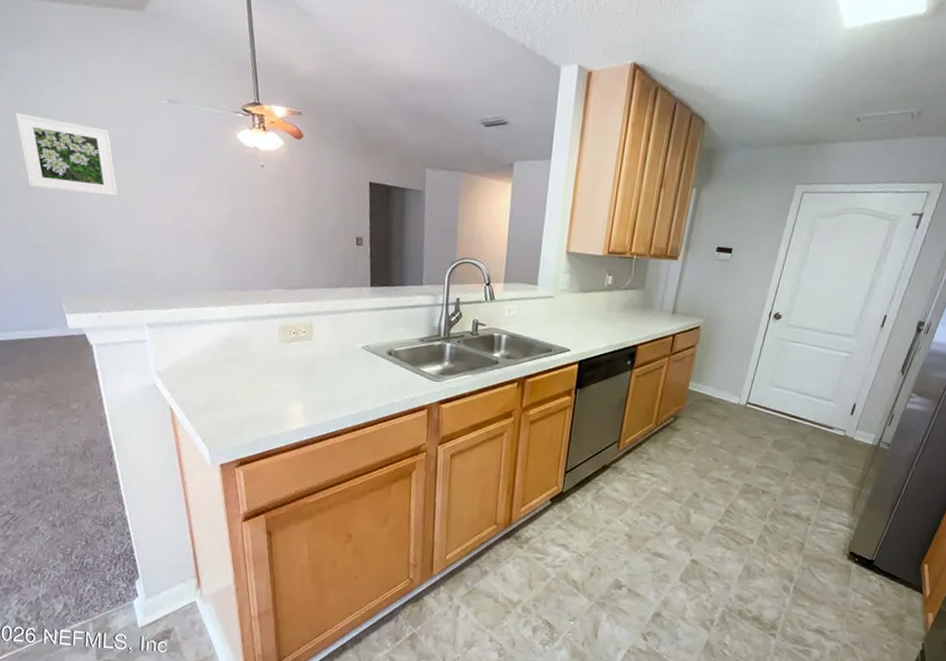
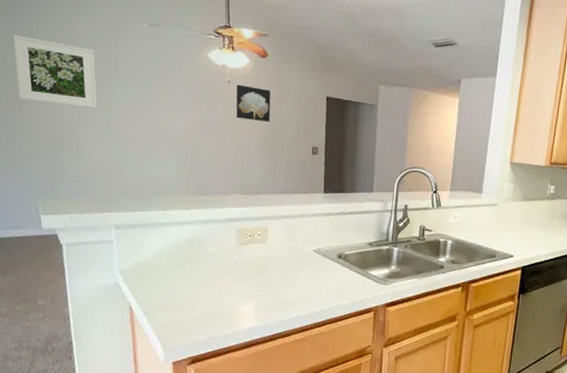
wall art: none [270,169,310,210] -> present [236,84,271,122]

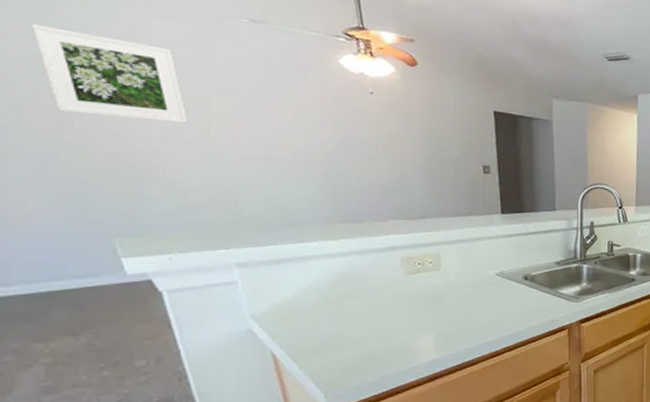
wall art: present [236,84,271,122] -> none [381,96,430,139]

